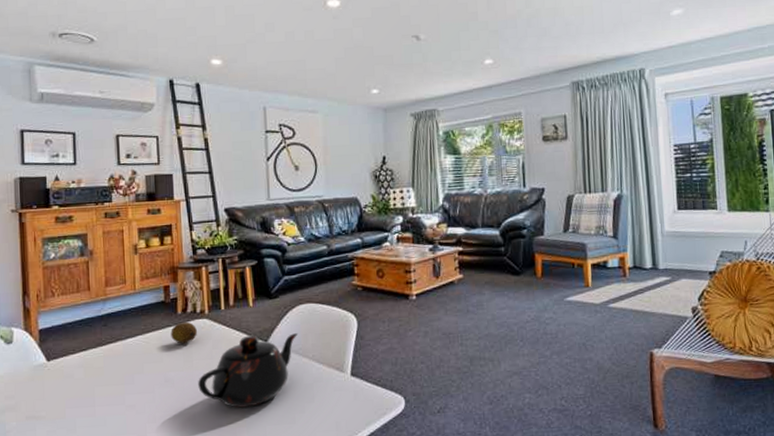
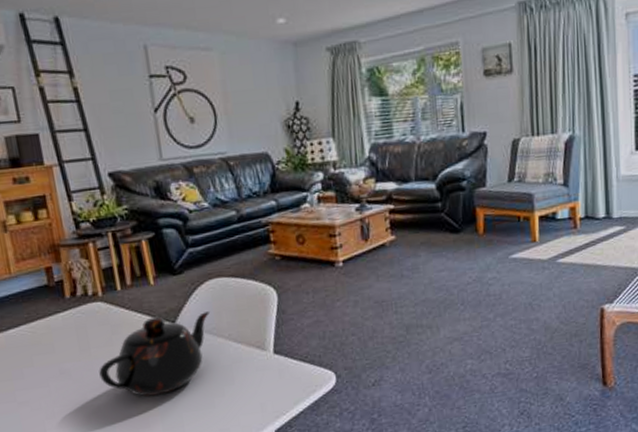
fruit: present [171,321,198,344] -> none [59,306,92,332]

